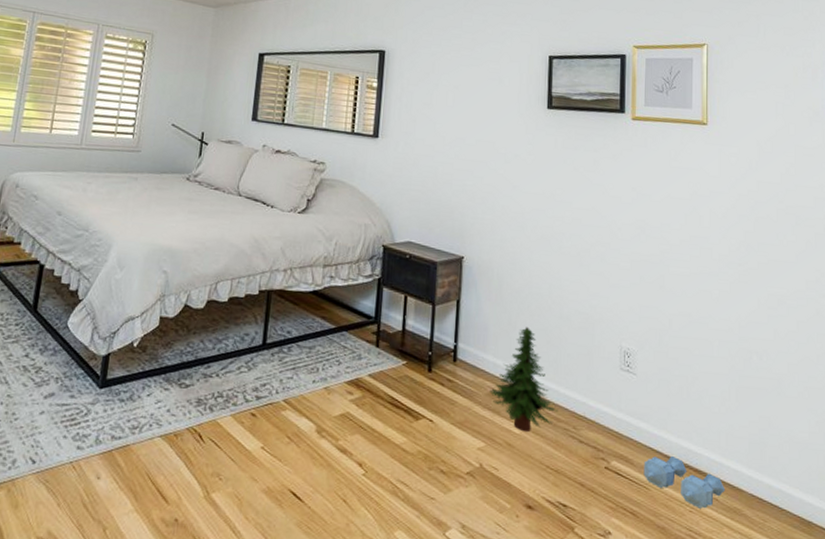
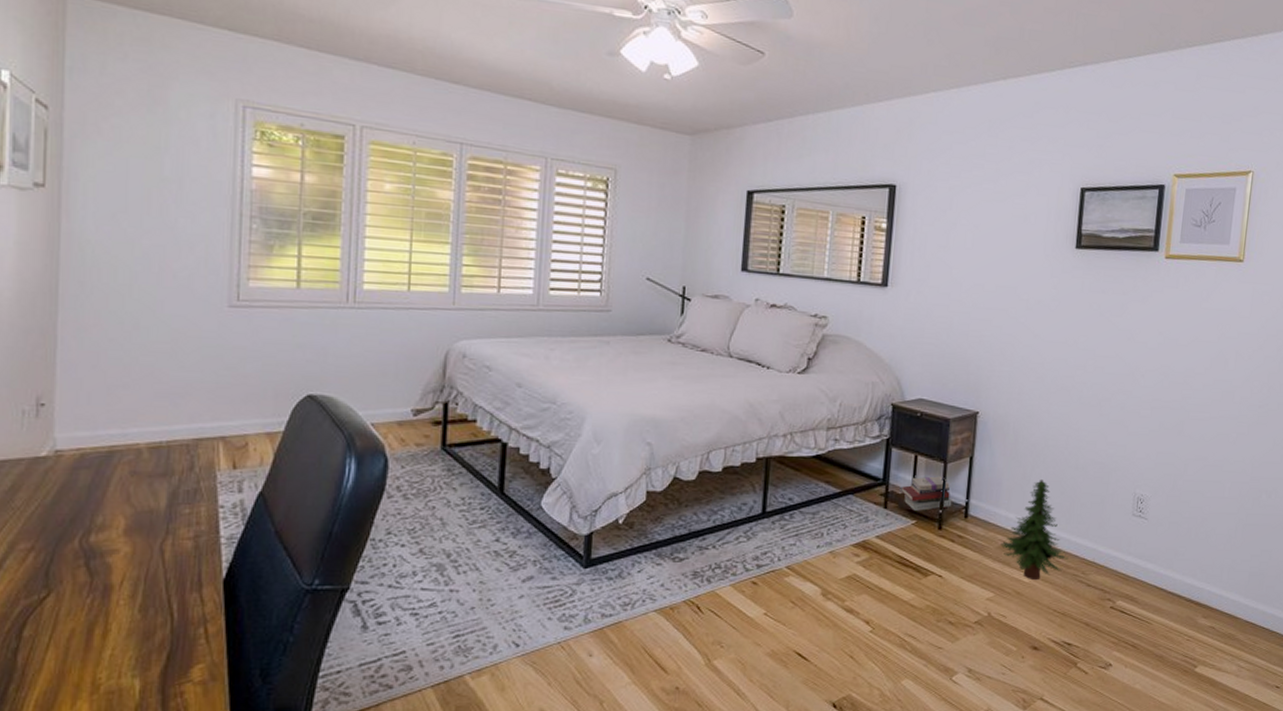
books: none [392,317,441,352] -> present [901,476,952,511]
dumbbells: present [643,455,726,509] -> none [1146,591,1223,637]

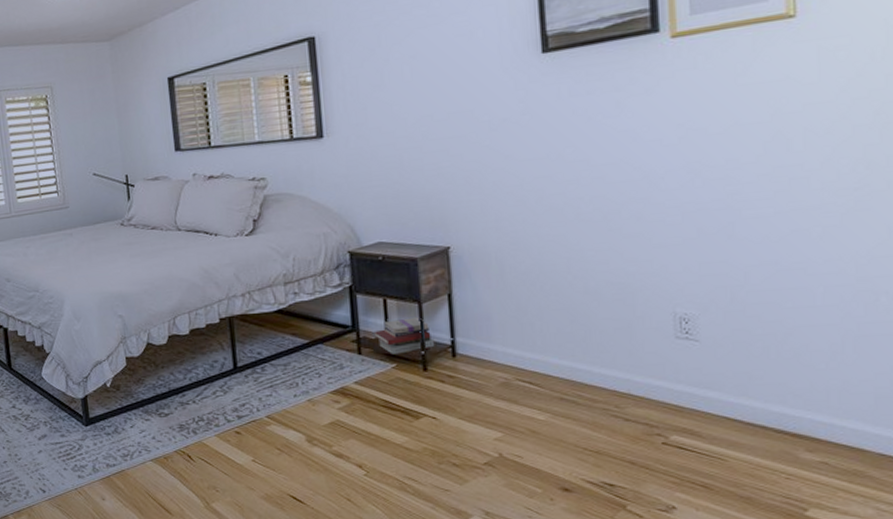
tree: present [1000,480,1068,579] -> none [502,309,593,417]

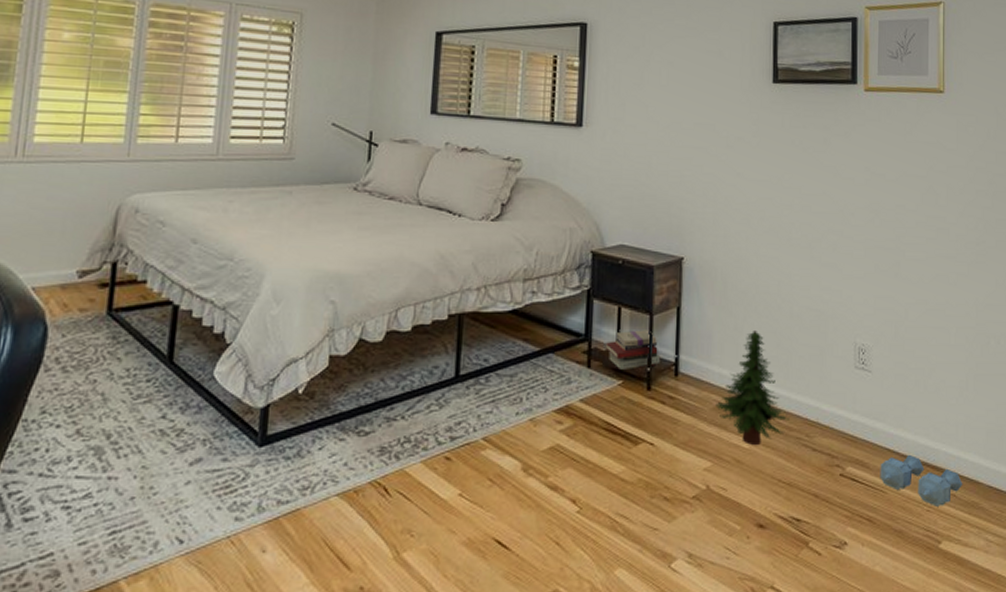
tree: none [502,309,593,417] -> present [715,331,790,445]
dumbbells: none [716,422,840,474] -> present [880,454,963,507]

